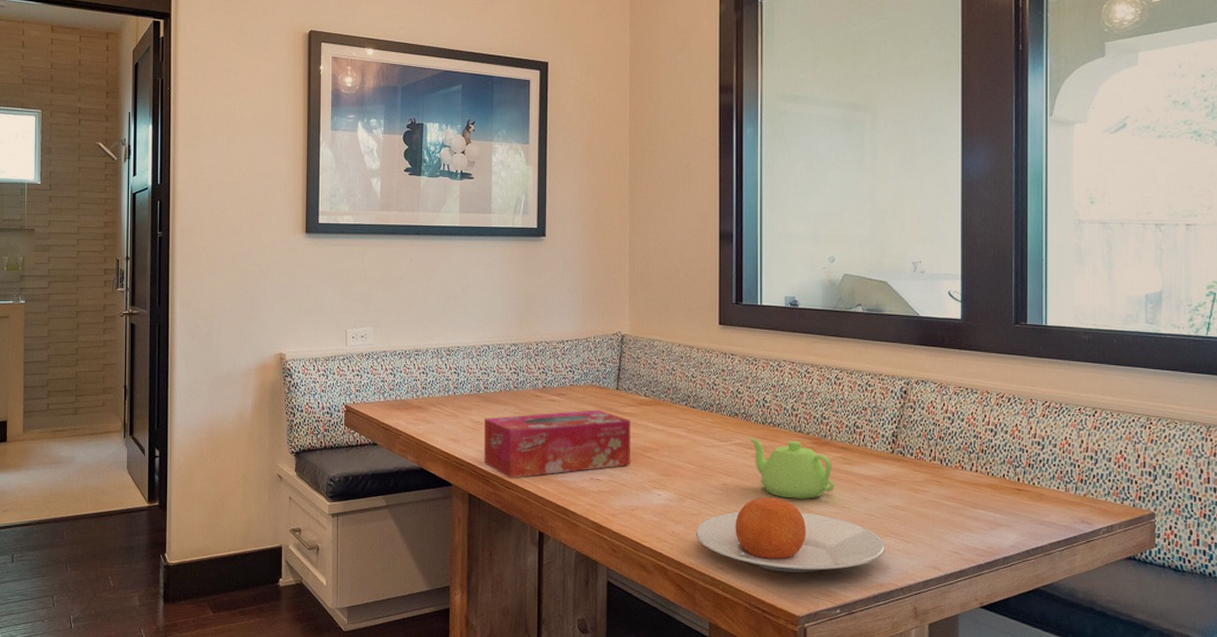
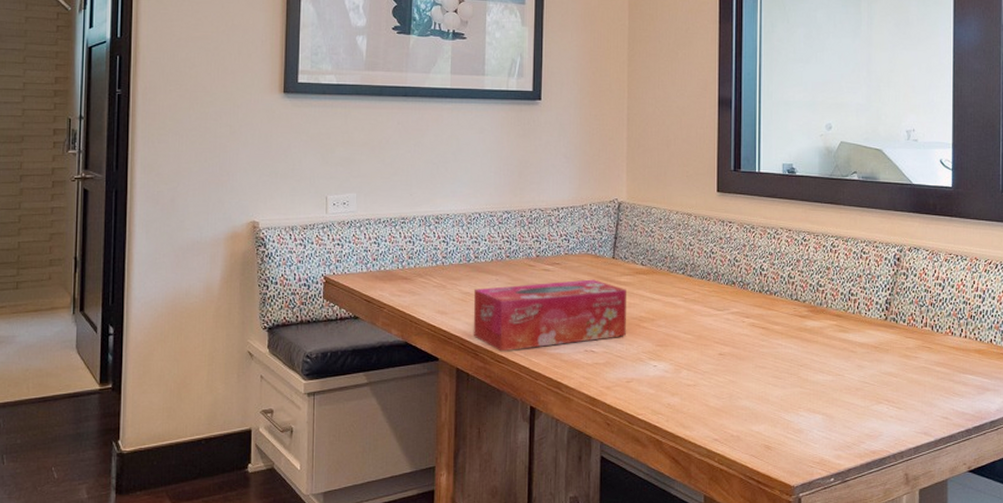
plate: present [695,497,886,573] -> none [691,366,879,442]
teapot: present [748,437,835,499] -> none [745,305,830,368]

